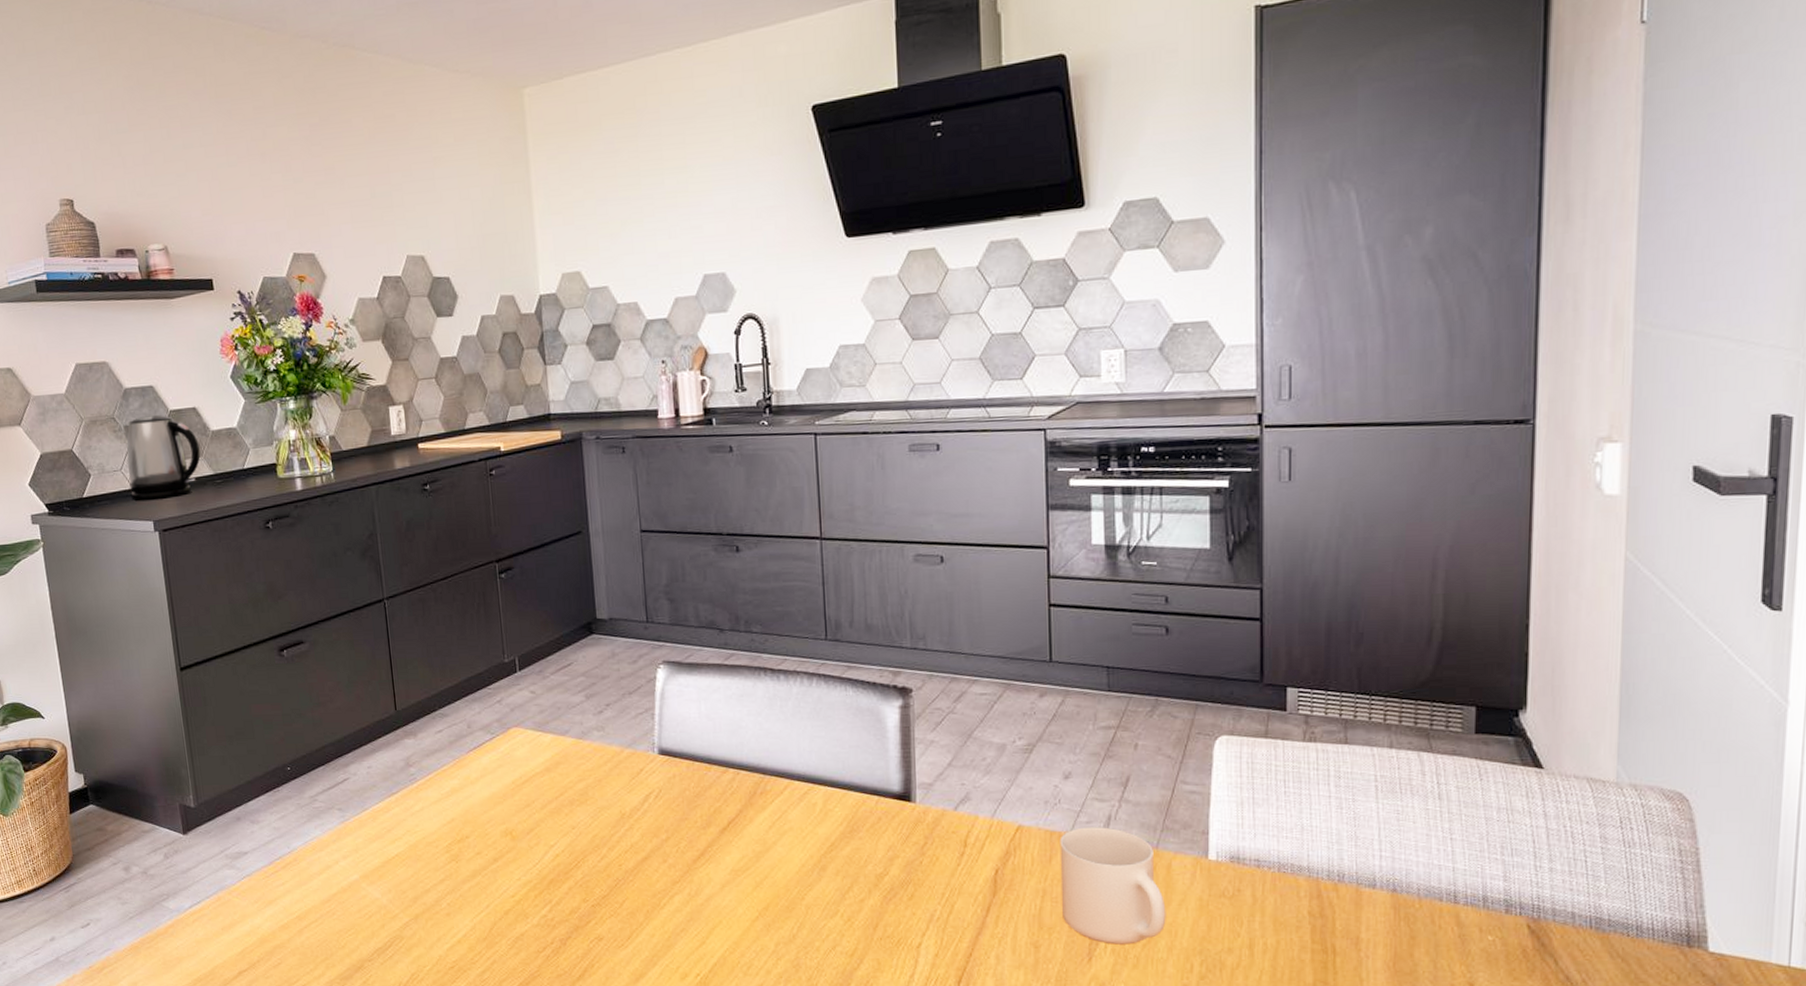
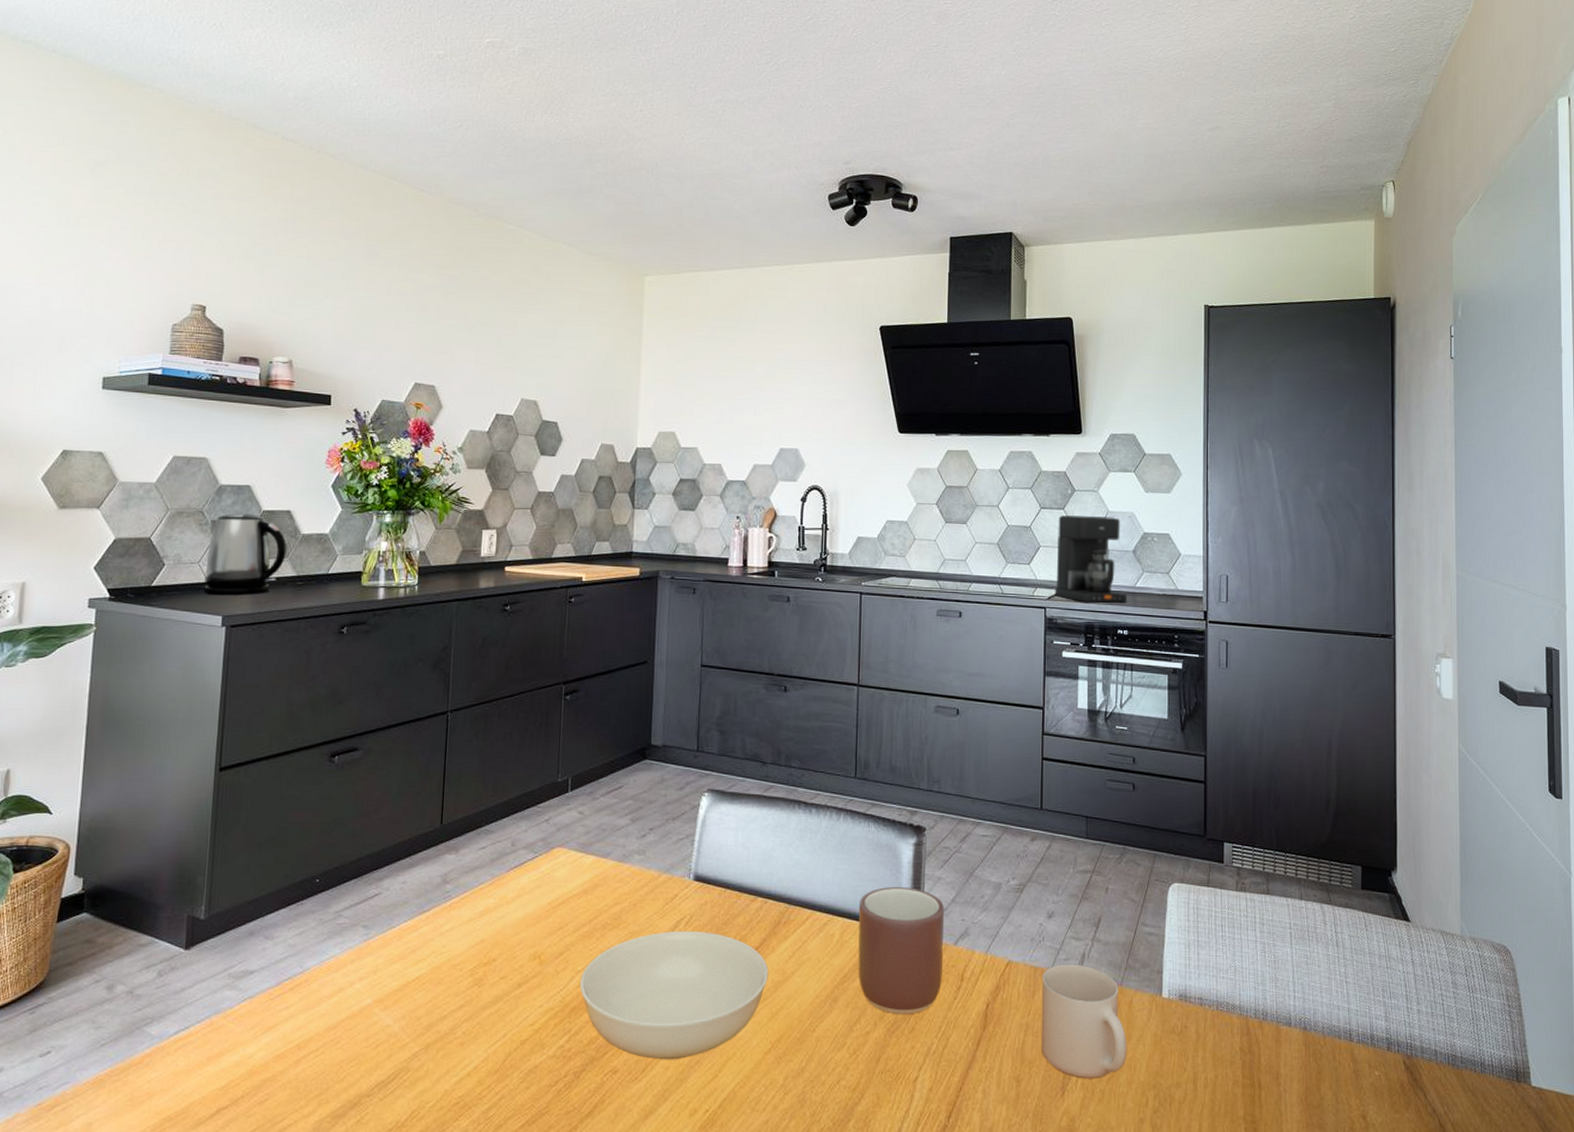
bowl: none [553,804,749,928] -> present [579,930,769,1060]
mug: none [841,752,942,882] -> present [858,887,945,1015]
coffee maker: none [1056,308,1152,419] -> present [1054,515,1127,604]

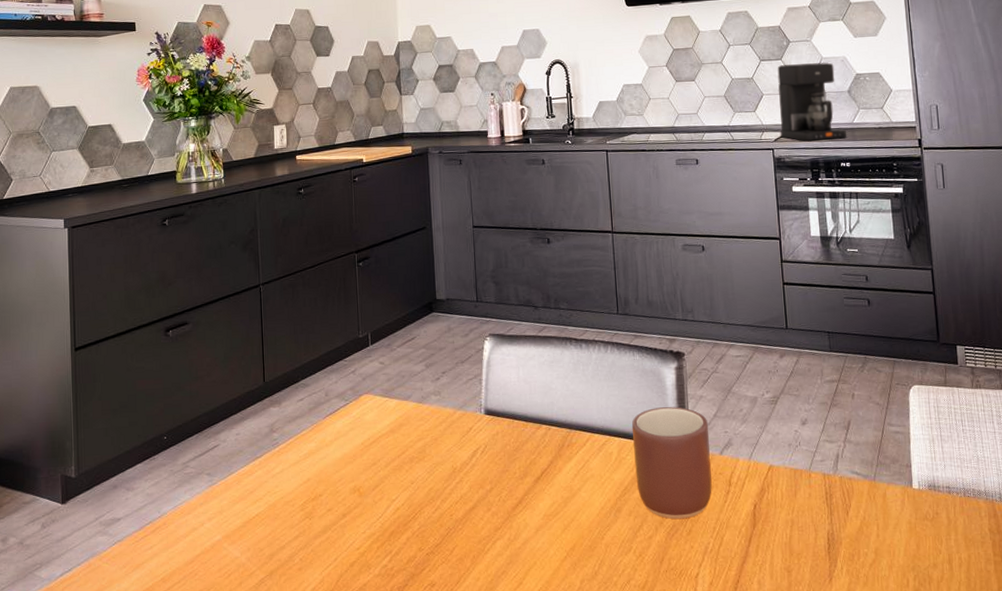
kettle: present [204,512,287,596] -> none [46,130,111,202]
bowl: present [579,930,769,1060] -> none [395,458,558,572]
cup: present [1041,964,1127,1079] -> none [801,464,886,566]

